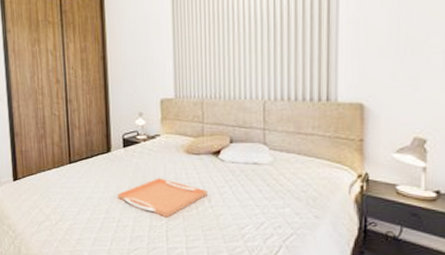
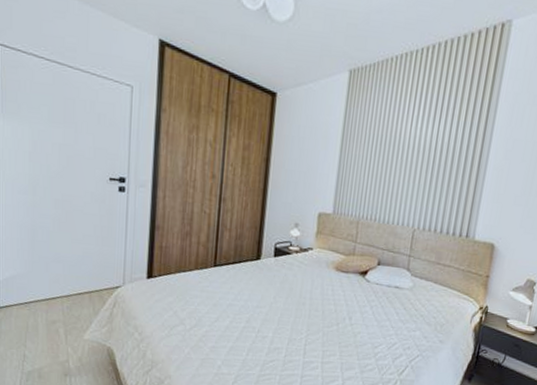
serving tray: present [117,178,208,218] -> none [260,291,350,332]

